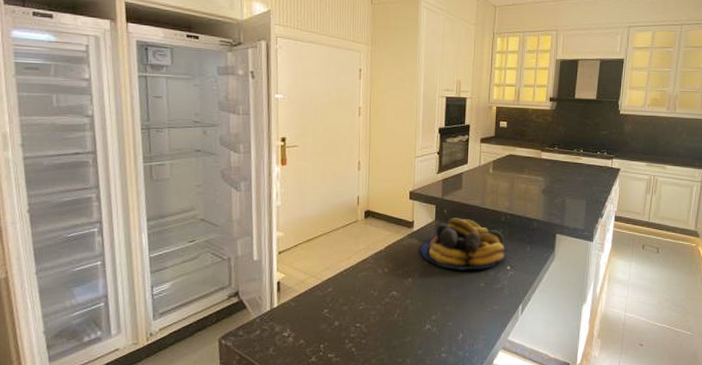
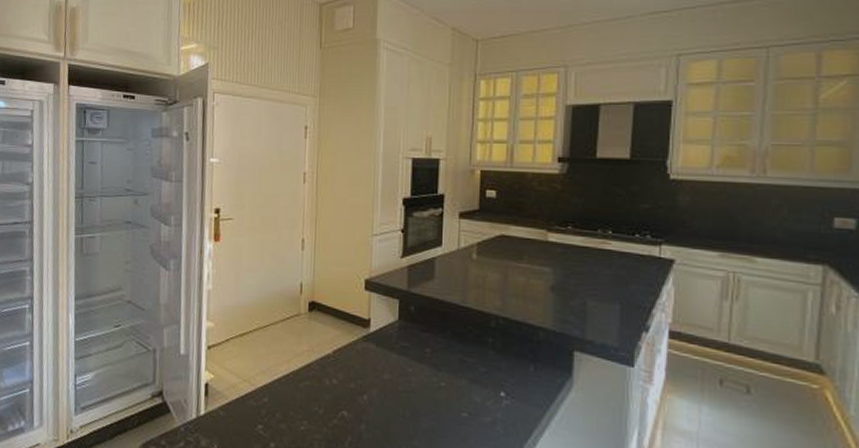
fruit bowl: present [420,218,506,270] -> none [378,318,498,393]

